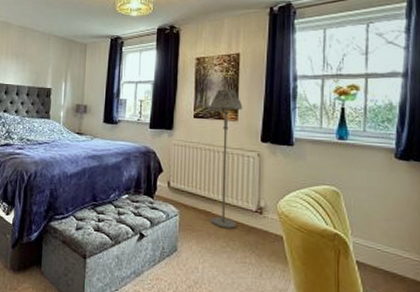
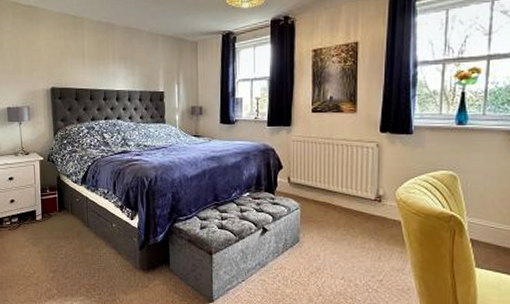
floor lamp: present [210,89,243,229] -> none [328,81,362,218]

